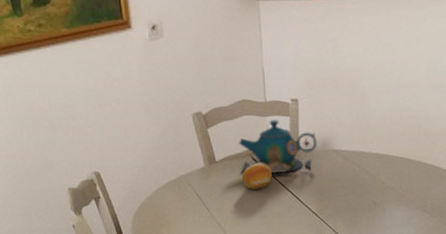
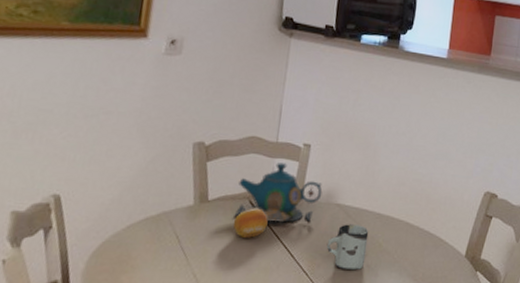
cup: none [330,166,371,209] -> present [326,224,369,271]

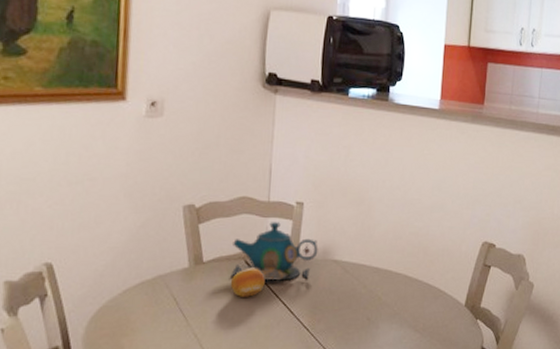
cup: present [326,224,369,271] -> none [325,279,368,324]

